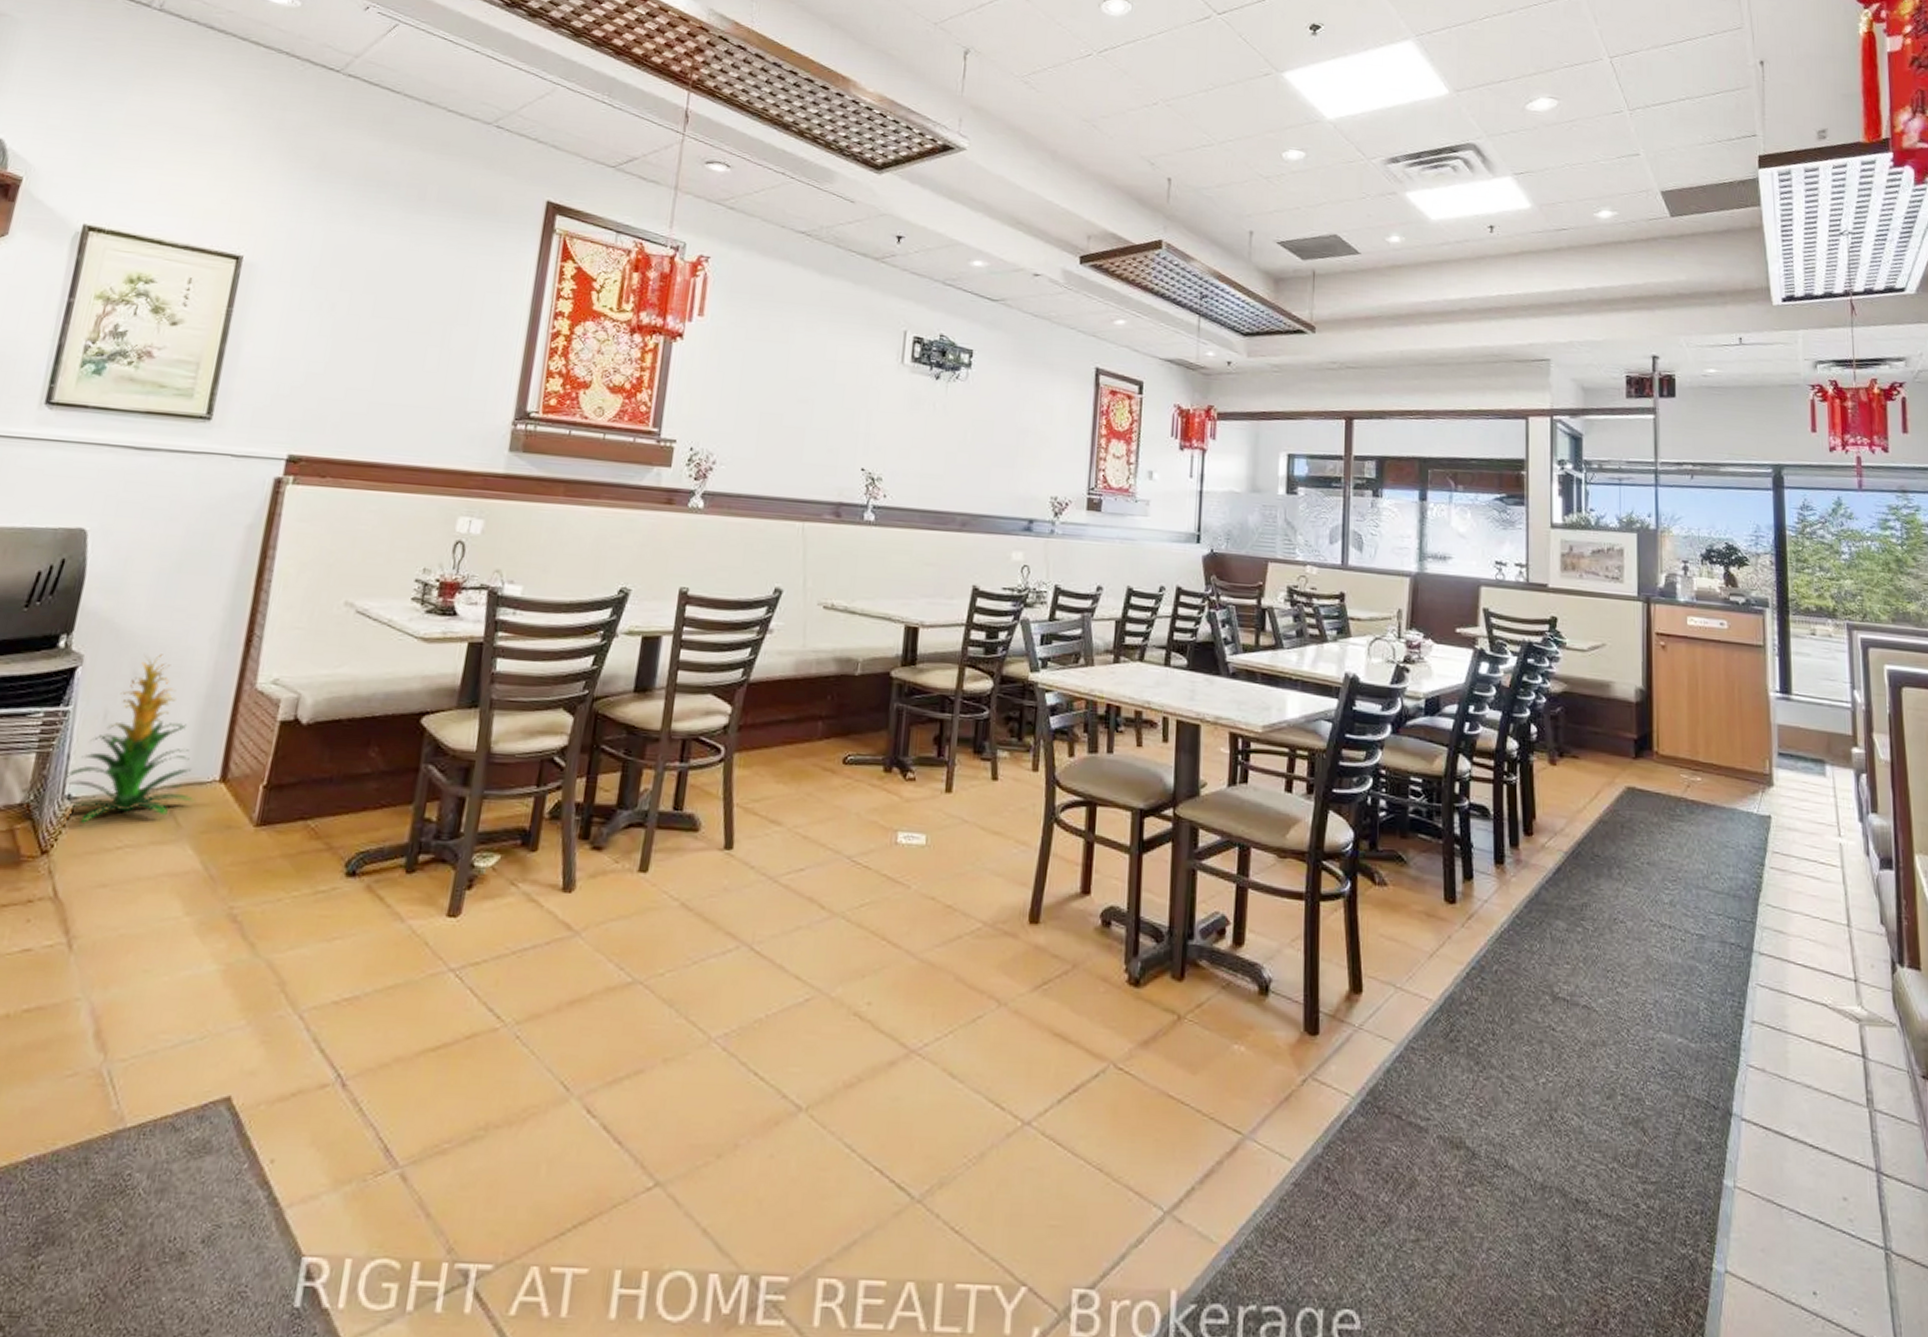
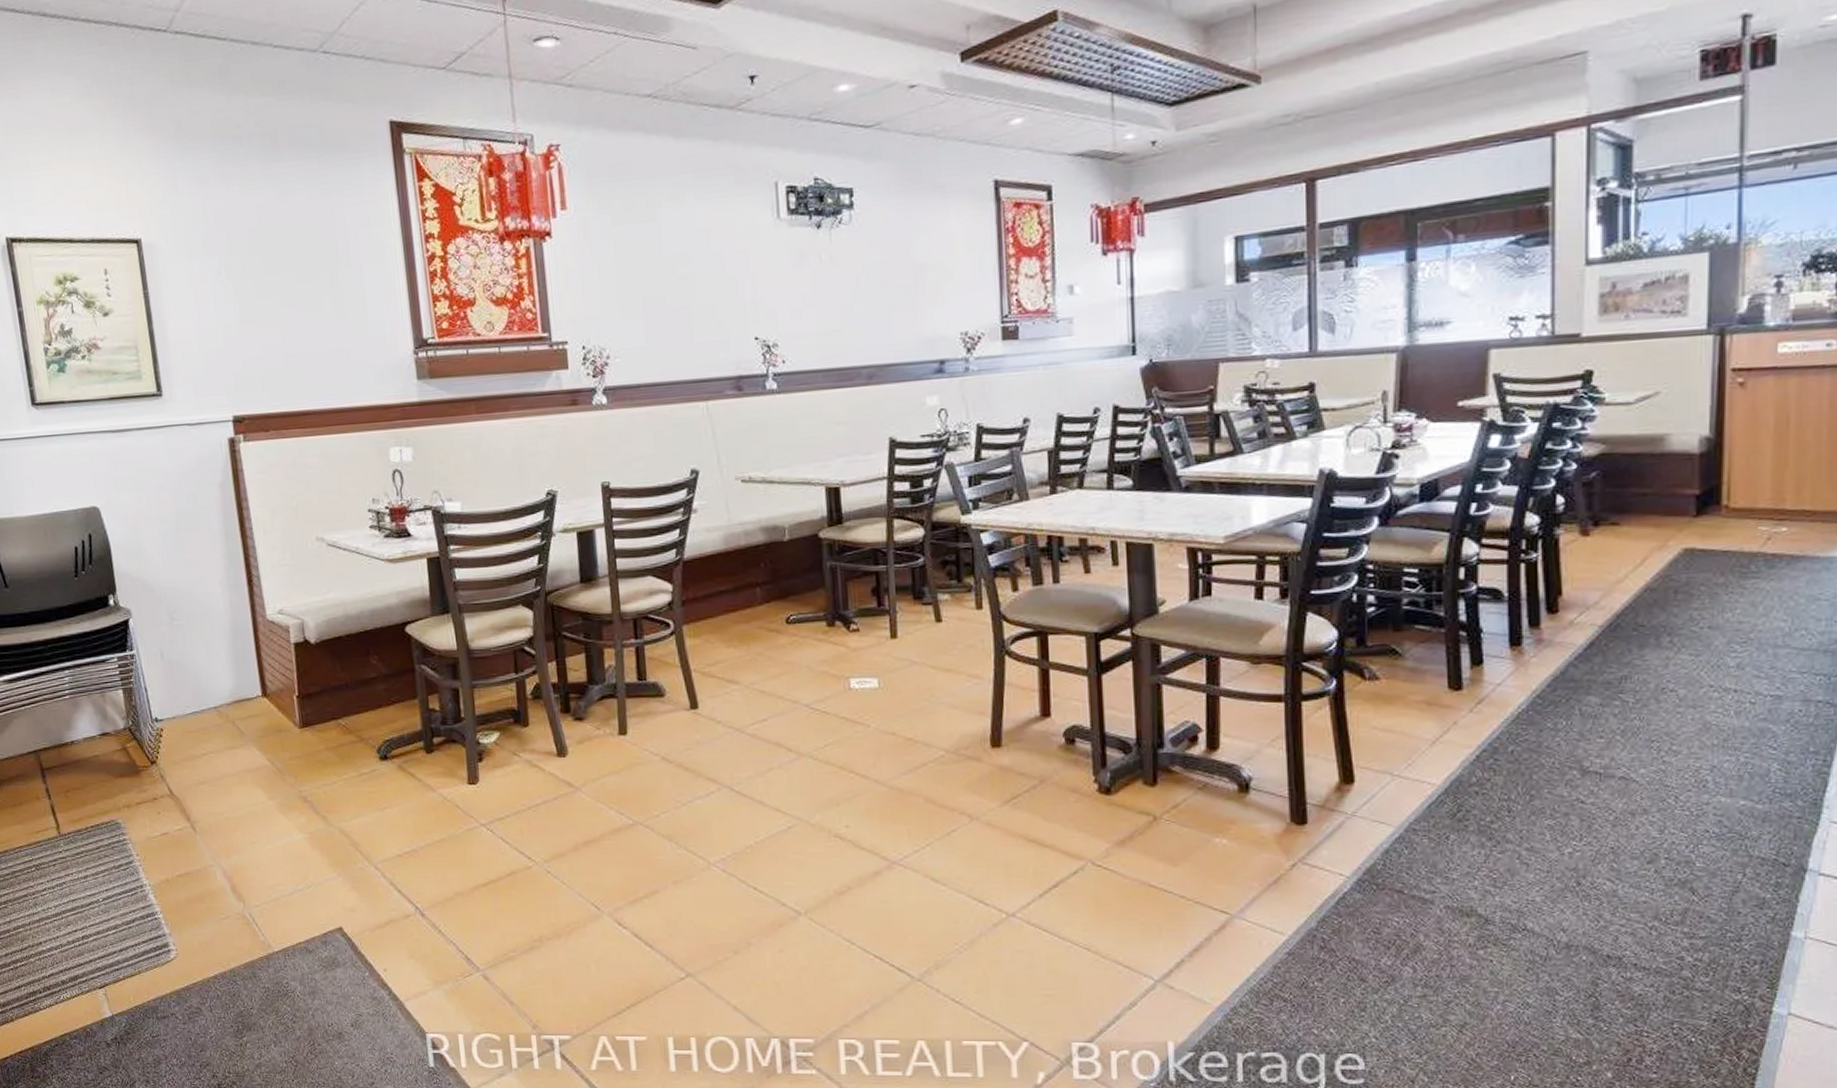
indoor plant: present [67,654,195,823] -> none [149,601,249,738]

